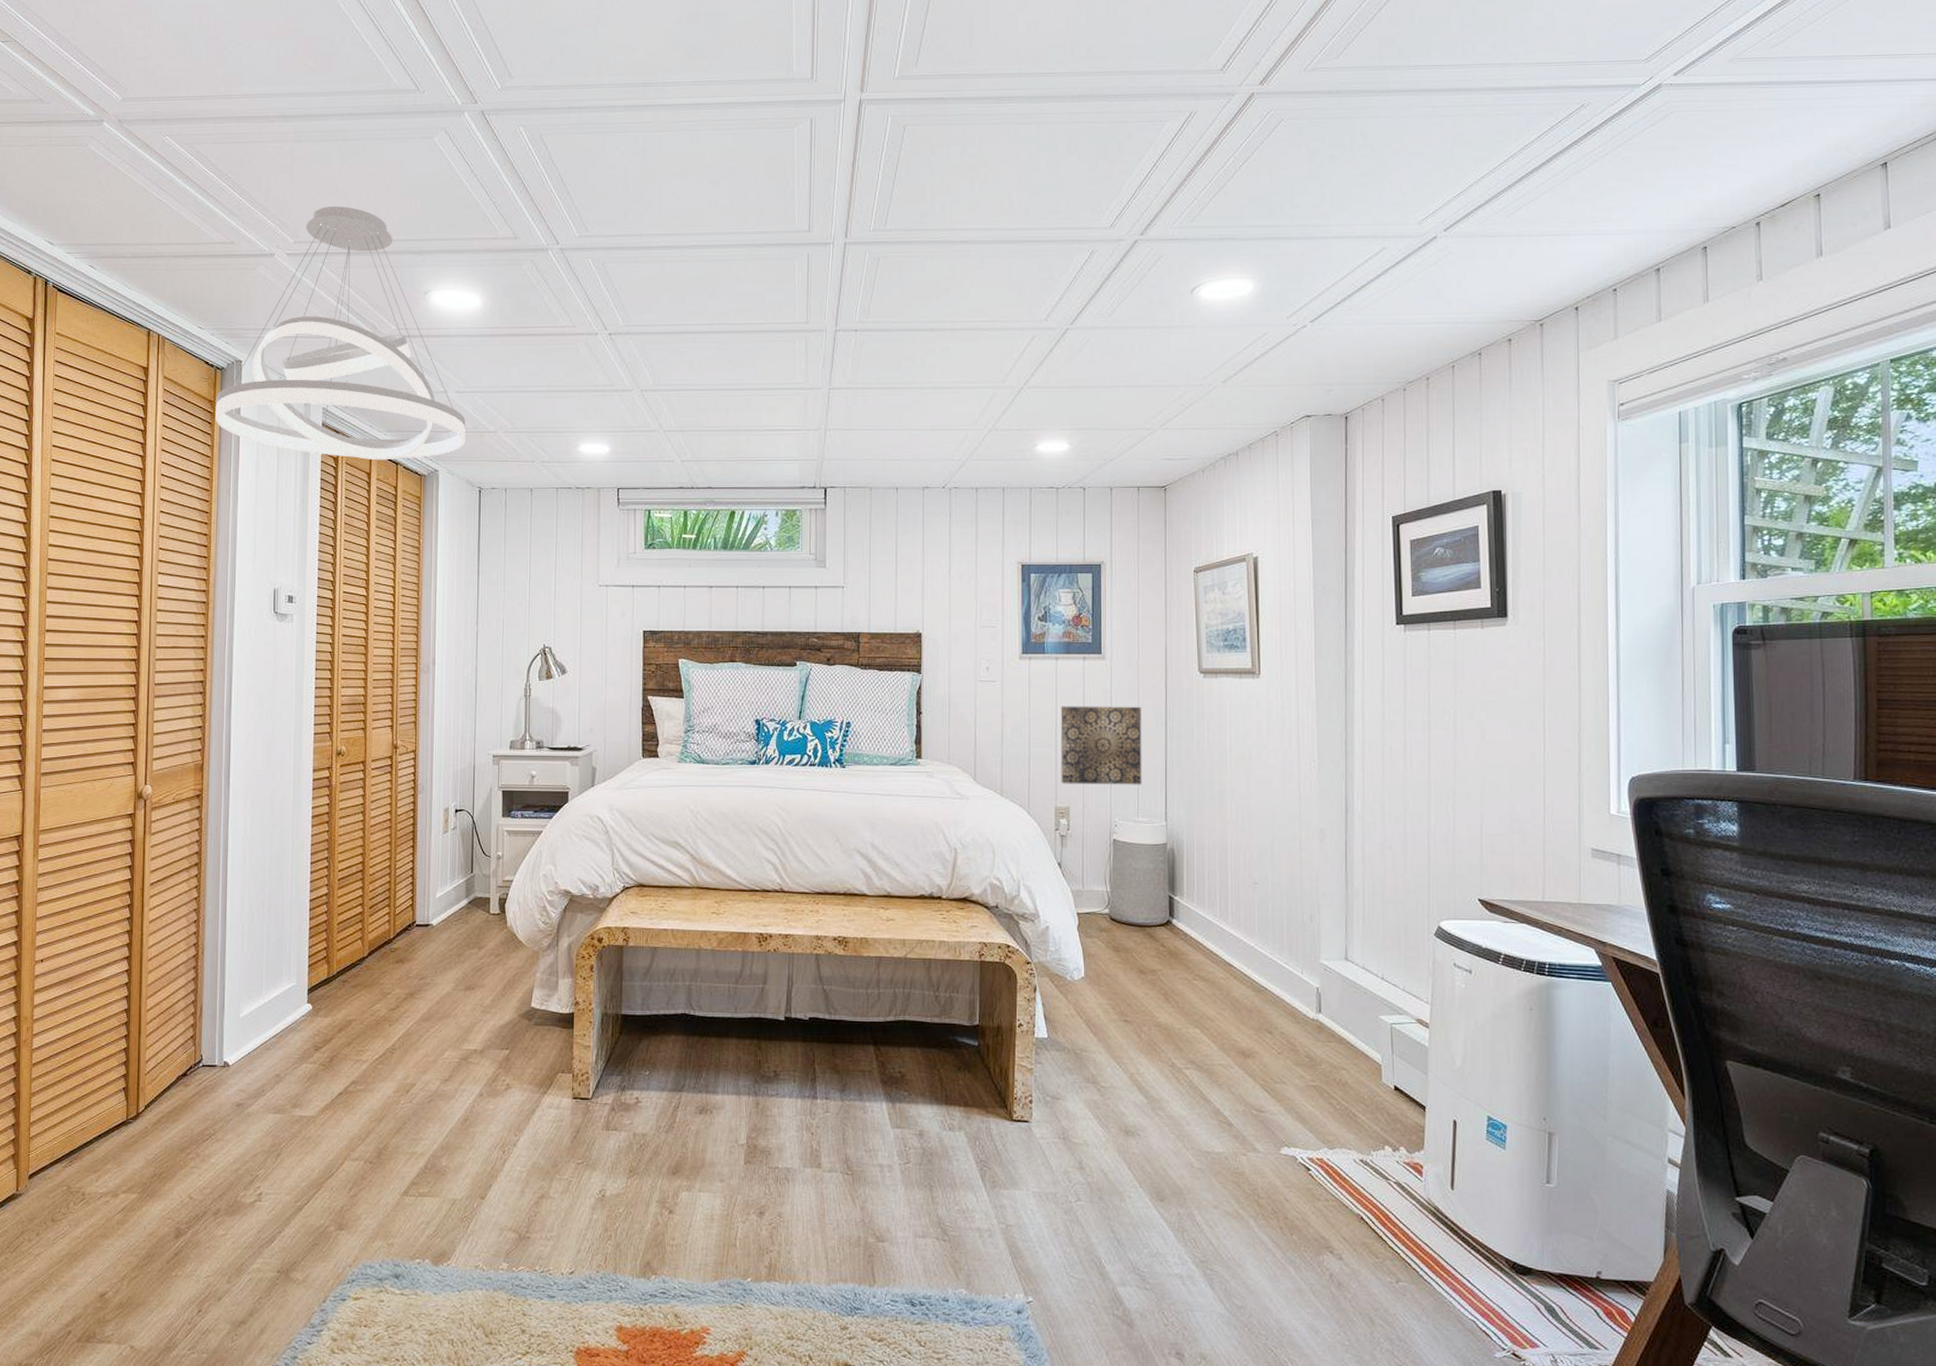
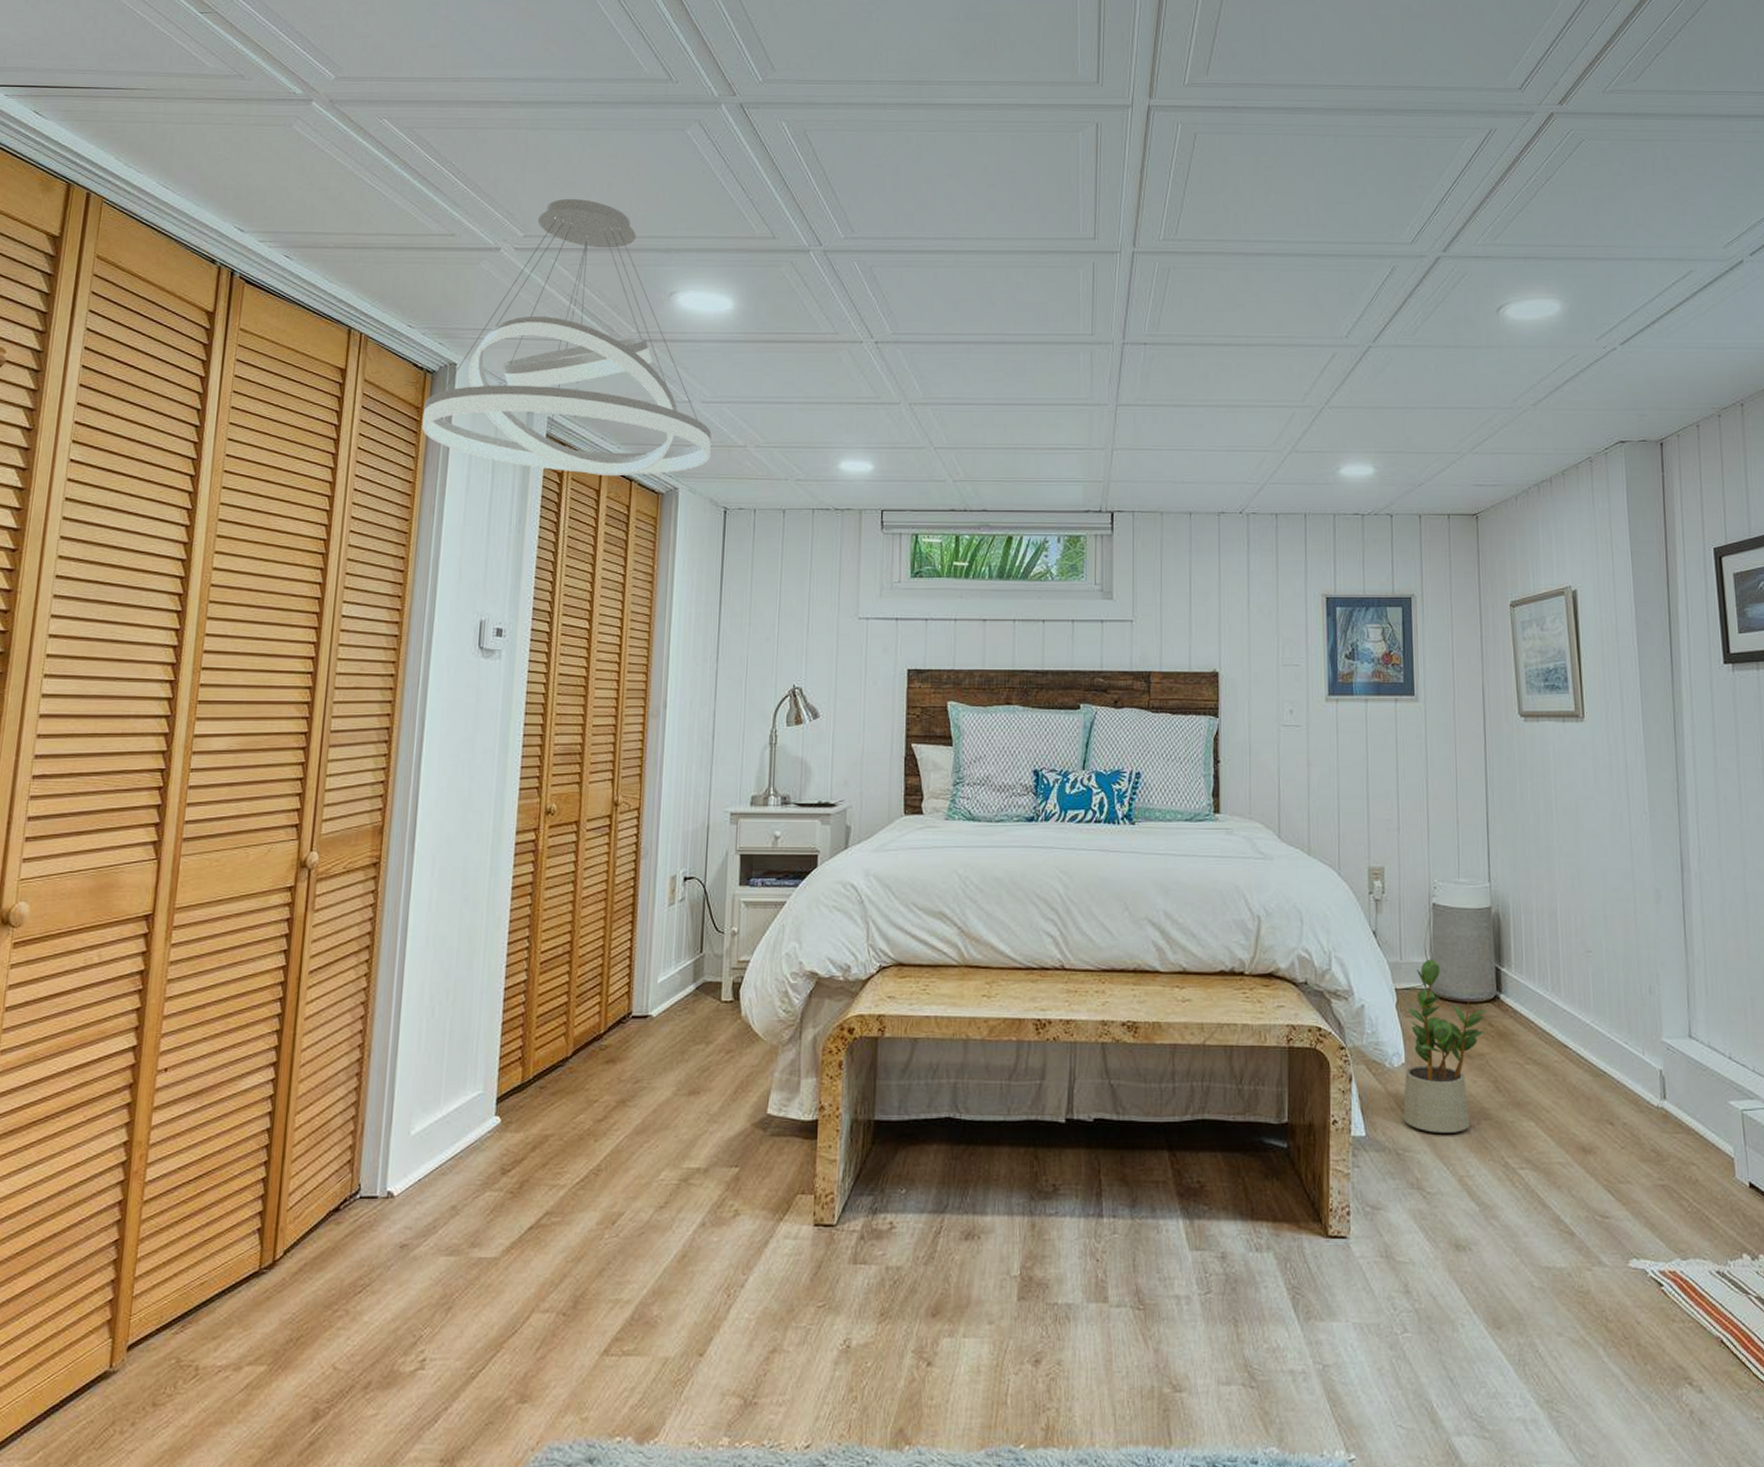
wall art: present [1060,706,1142,785] -> none [1371,753,1463,841]
potted plant: none [1082,888,1159,1037] -> present [1403,959,1486,1133]

